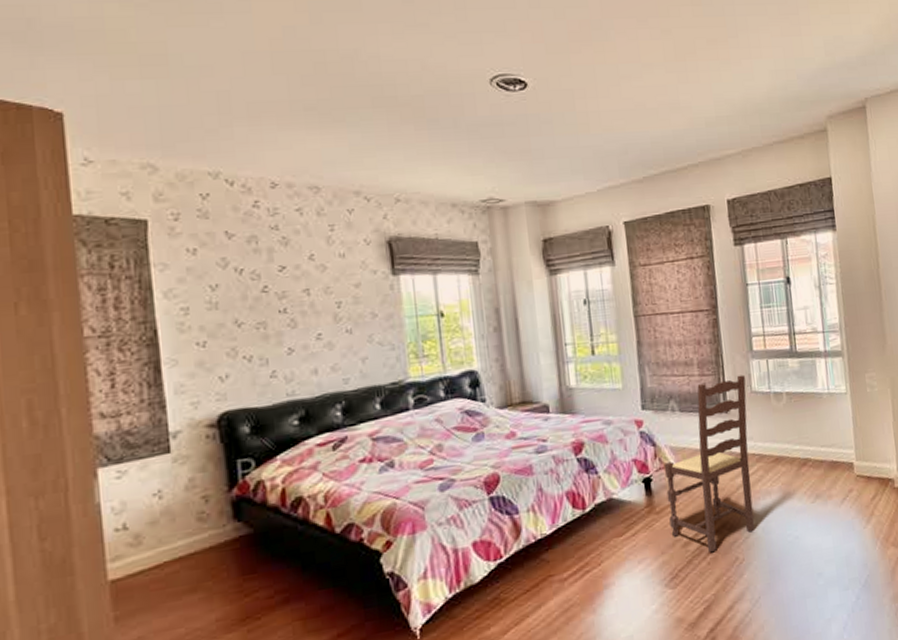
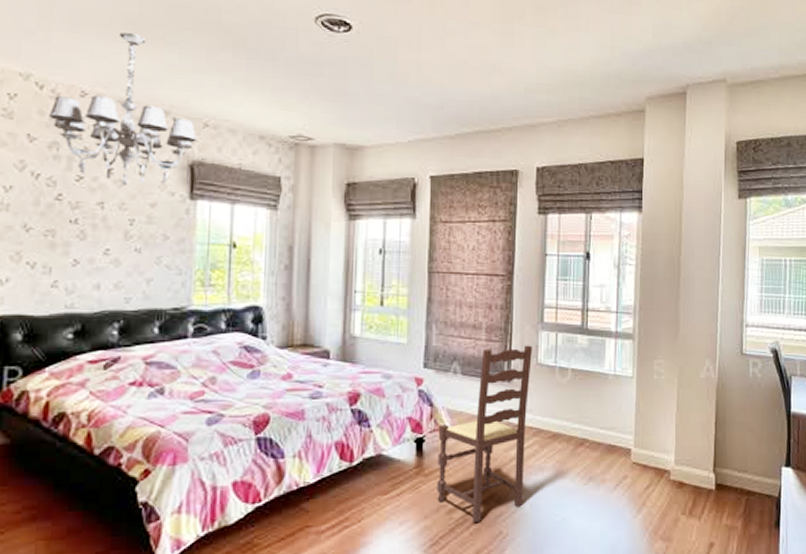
chandelier: none [242,117,391,270] -> present [48,32,197,185]

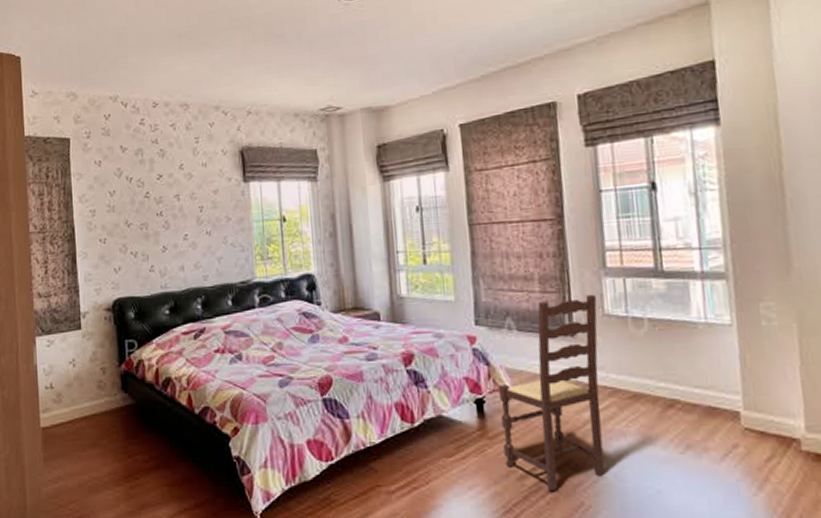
chandelier: present [48,32,197,185] -> none [133,43,244,177]

